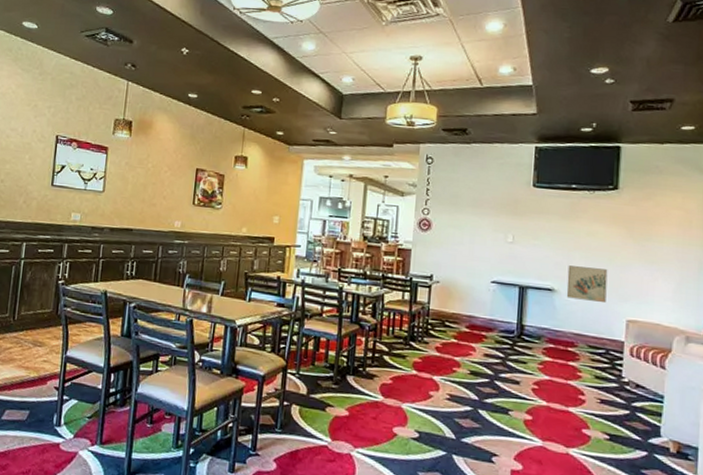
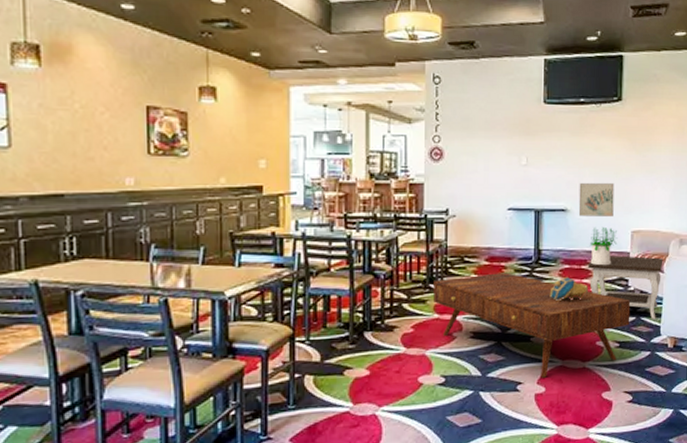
coffee table: none [413,338,624,455] -> present [433,272,631,378]
decorative container: none [531,356,575,382] -> present [549,277,588,302]
side table: none [576,342,665,419] -> present [588,255,663,320]
potted plant: none [577,310,610,352] -> present [589,226,618,266]

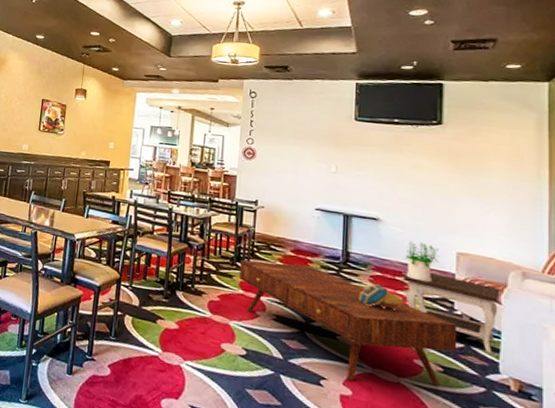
wall art: present [578,183,615,218] -> none [392,196,435,235]

